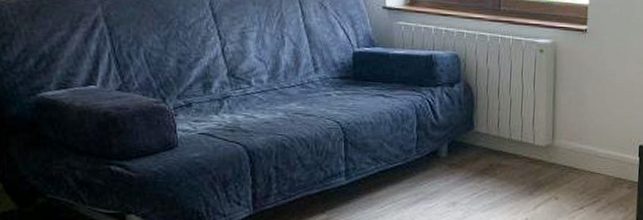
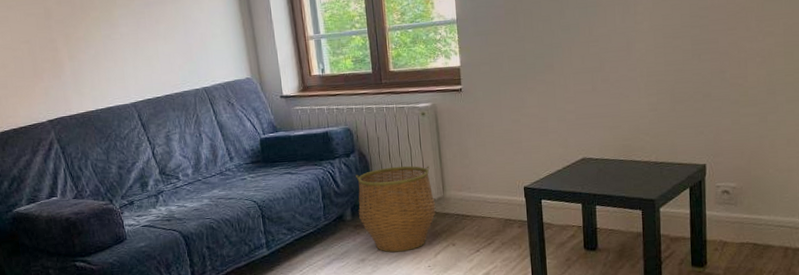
basket: none [456,104,543,200] -> present [356,165,436,253]

